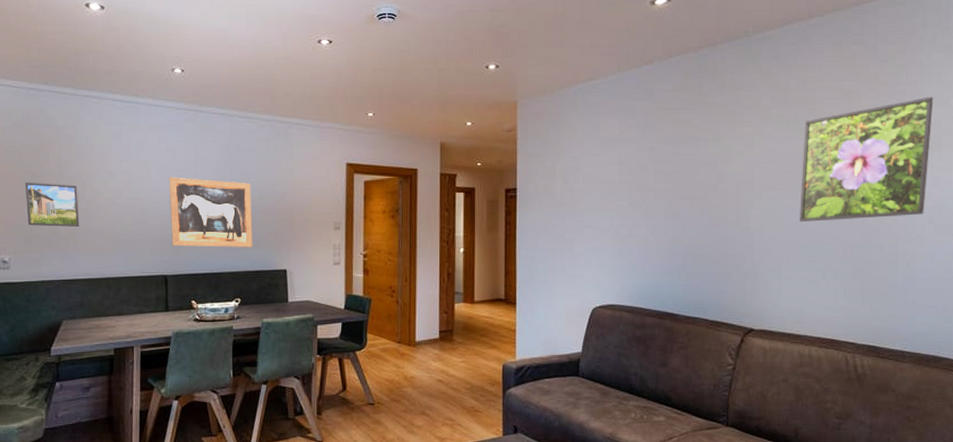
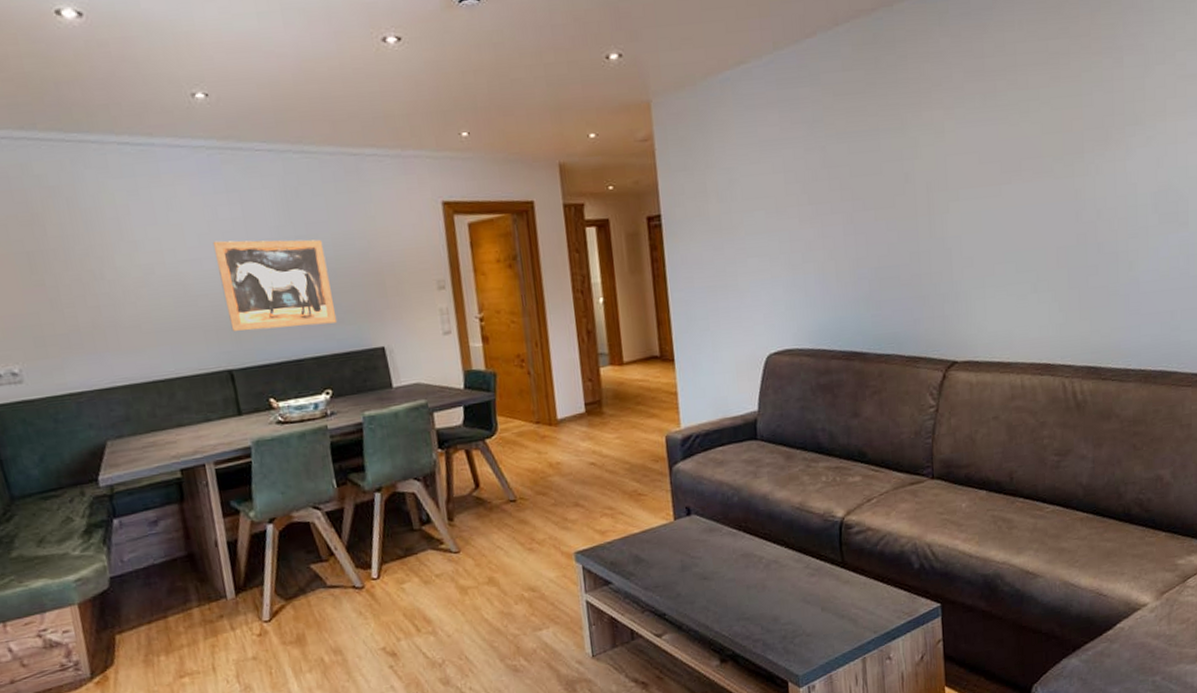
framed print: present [25,182,80,228] -> none [20,264,106,324]
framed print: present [800,96,934,222] -> none [1003,51,1156,225]

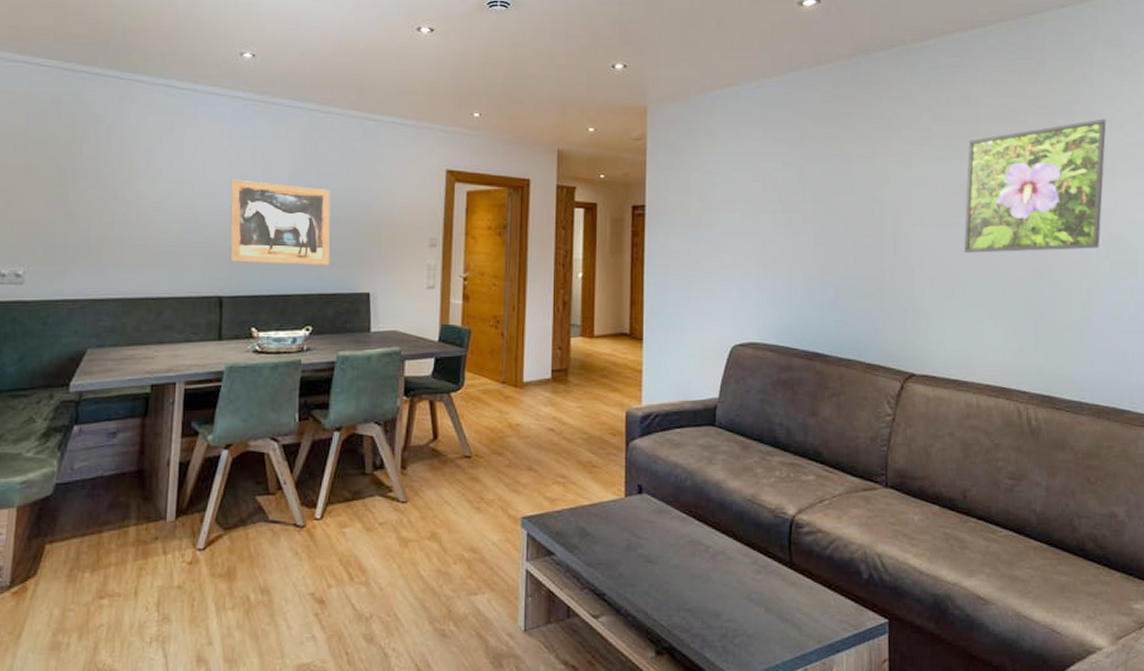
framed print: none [1003,51,1156,225] -> present [964,119,1106,253]

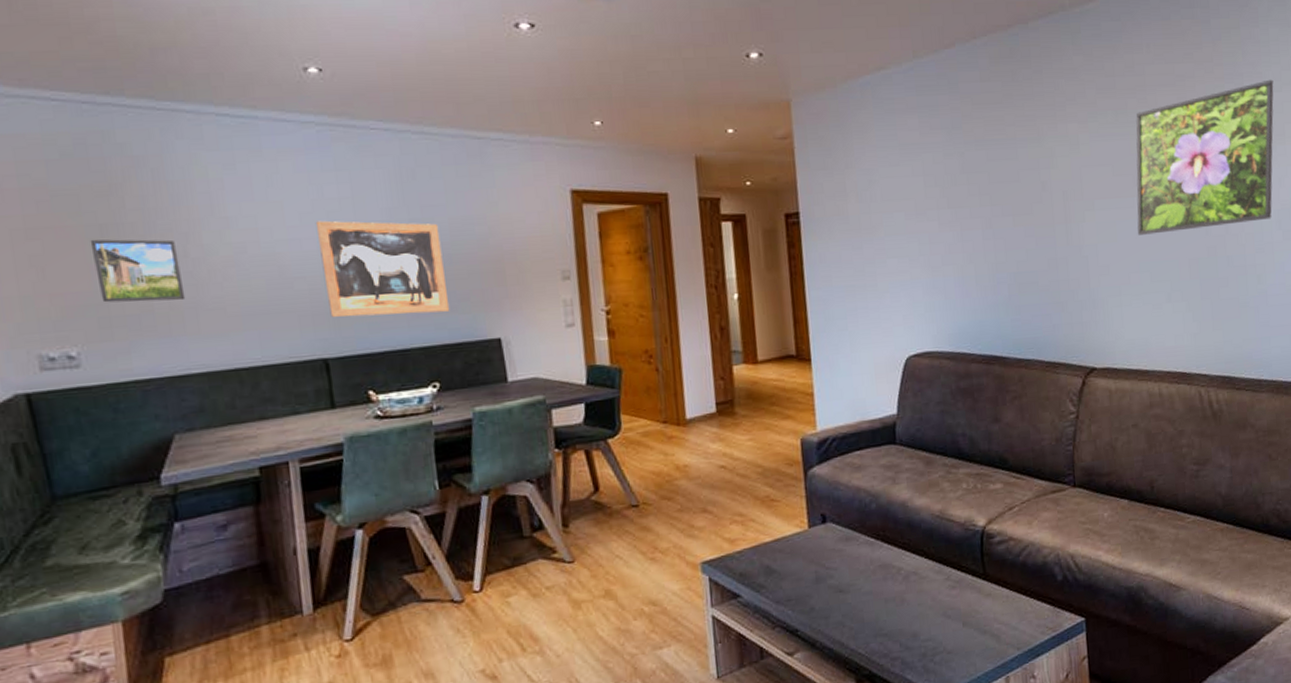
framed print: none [49,179,116,236] -> present [90,239,186,303]

